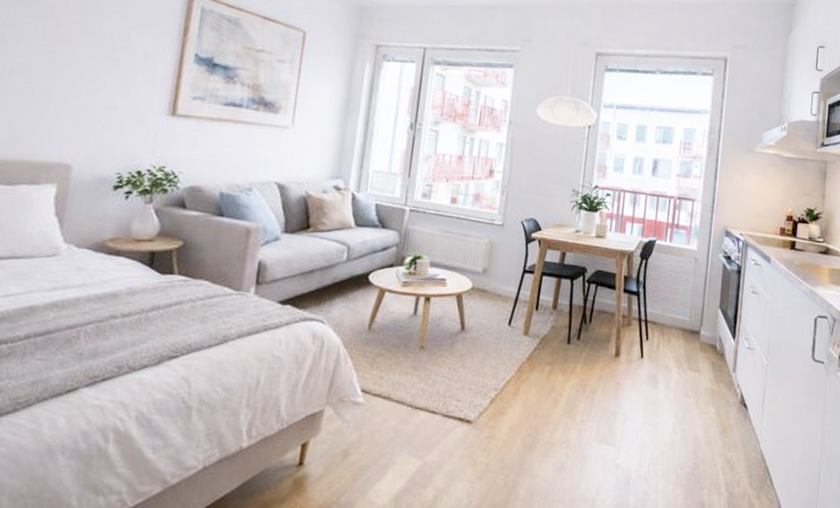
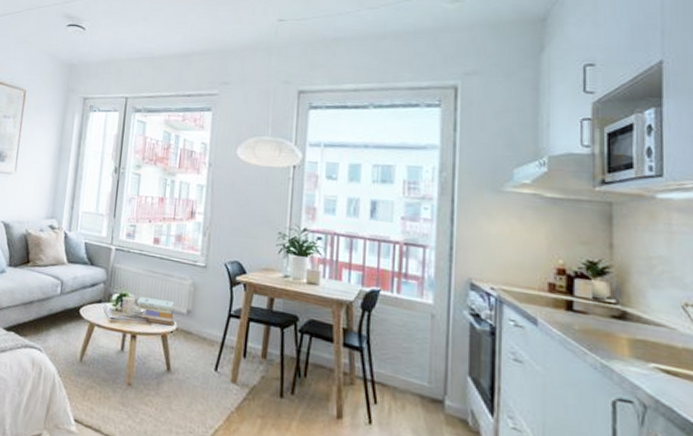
books: none [431,258,471,286] -> present [136,296,175,326]

